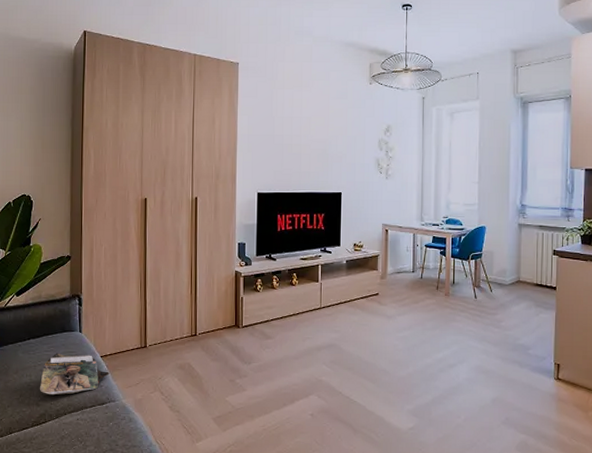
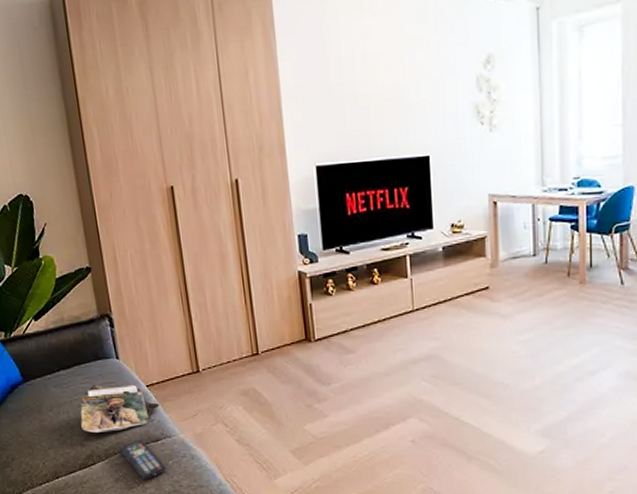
remote control: none [69,402,107,438] -> present [118,439,167,480]

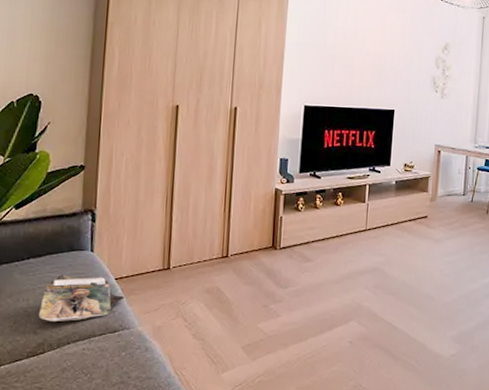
remote control: present [118,439,167,480] -> none [73,330,119,370]

